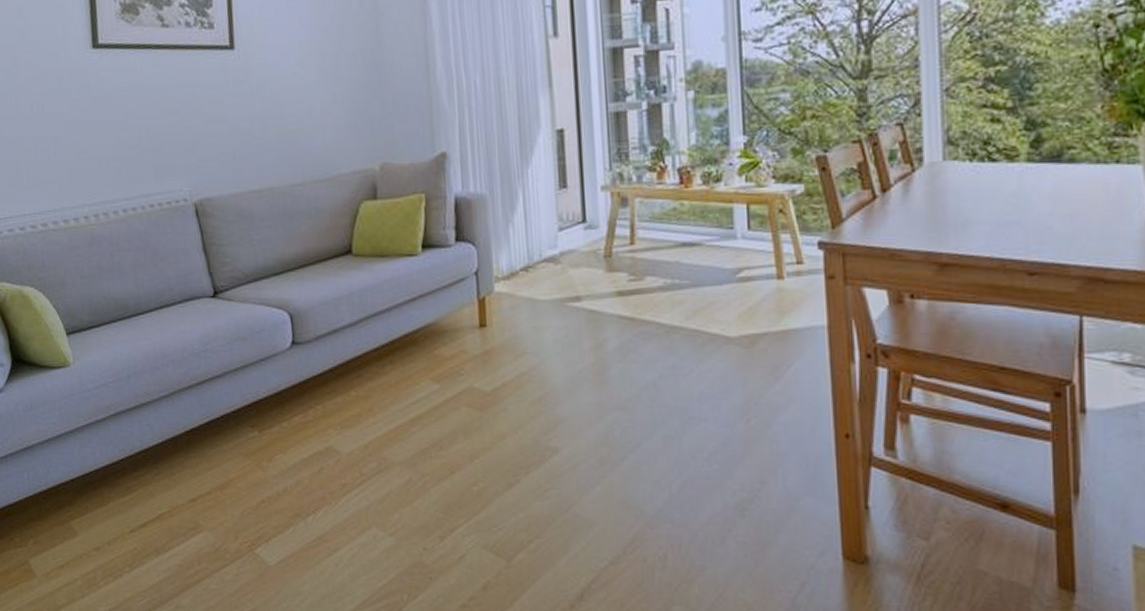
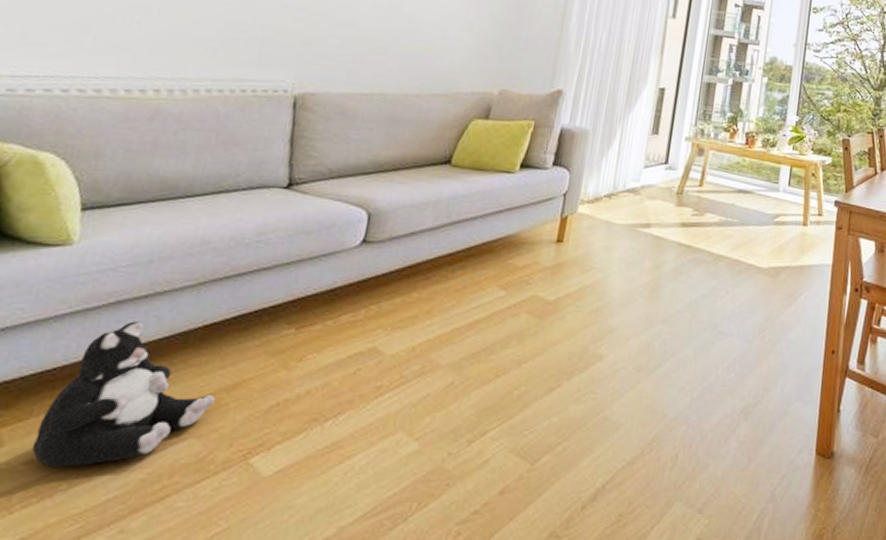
plush toy: none [95,430,213,553] -> present [31,321,215,467]

